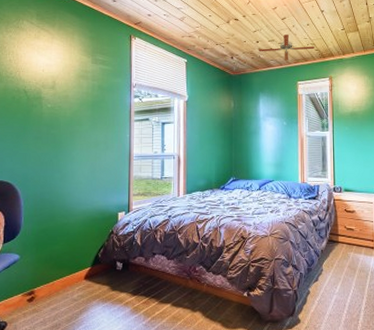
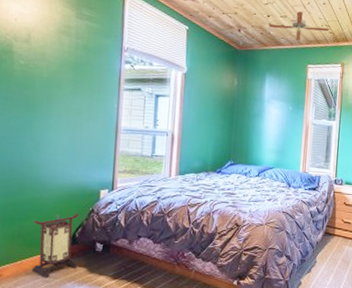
lantern: none [62,236,101,297] -> present [31,214,79,278]

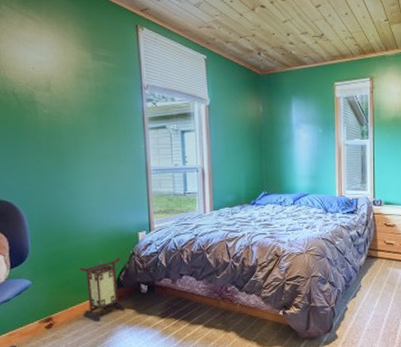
ceiling fan: present [269,11,329,41] -> none [290,26,354,58]

